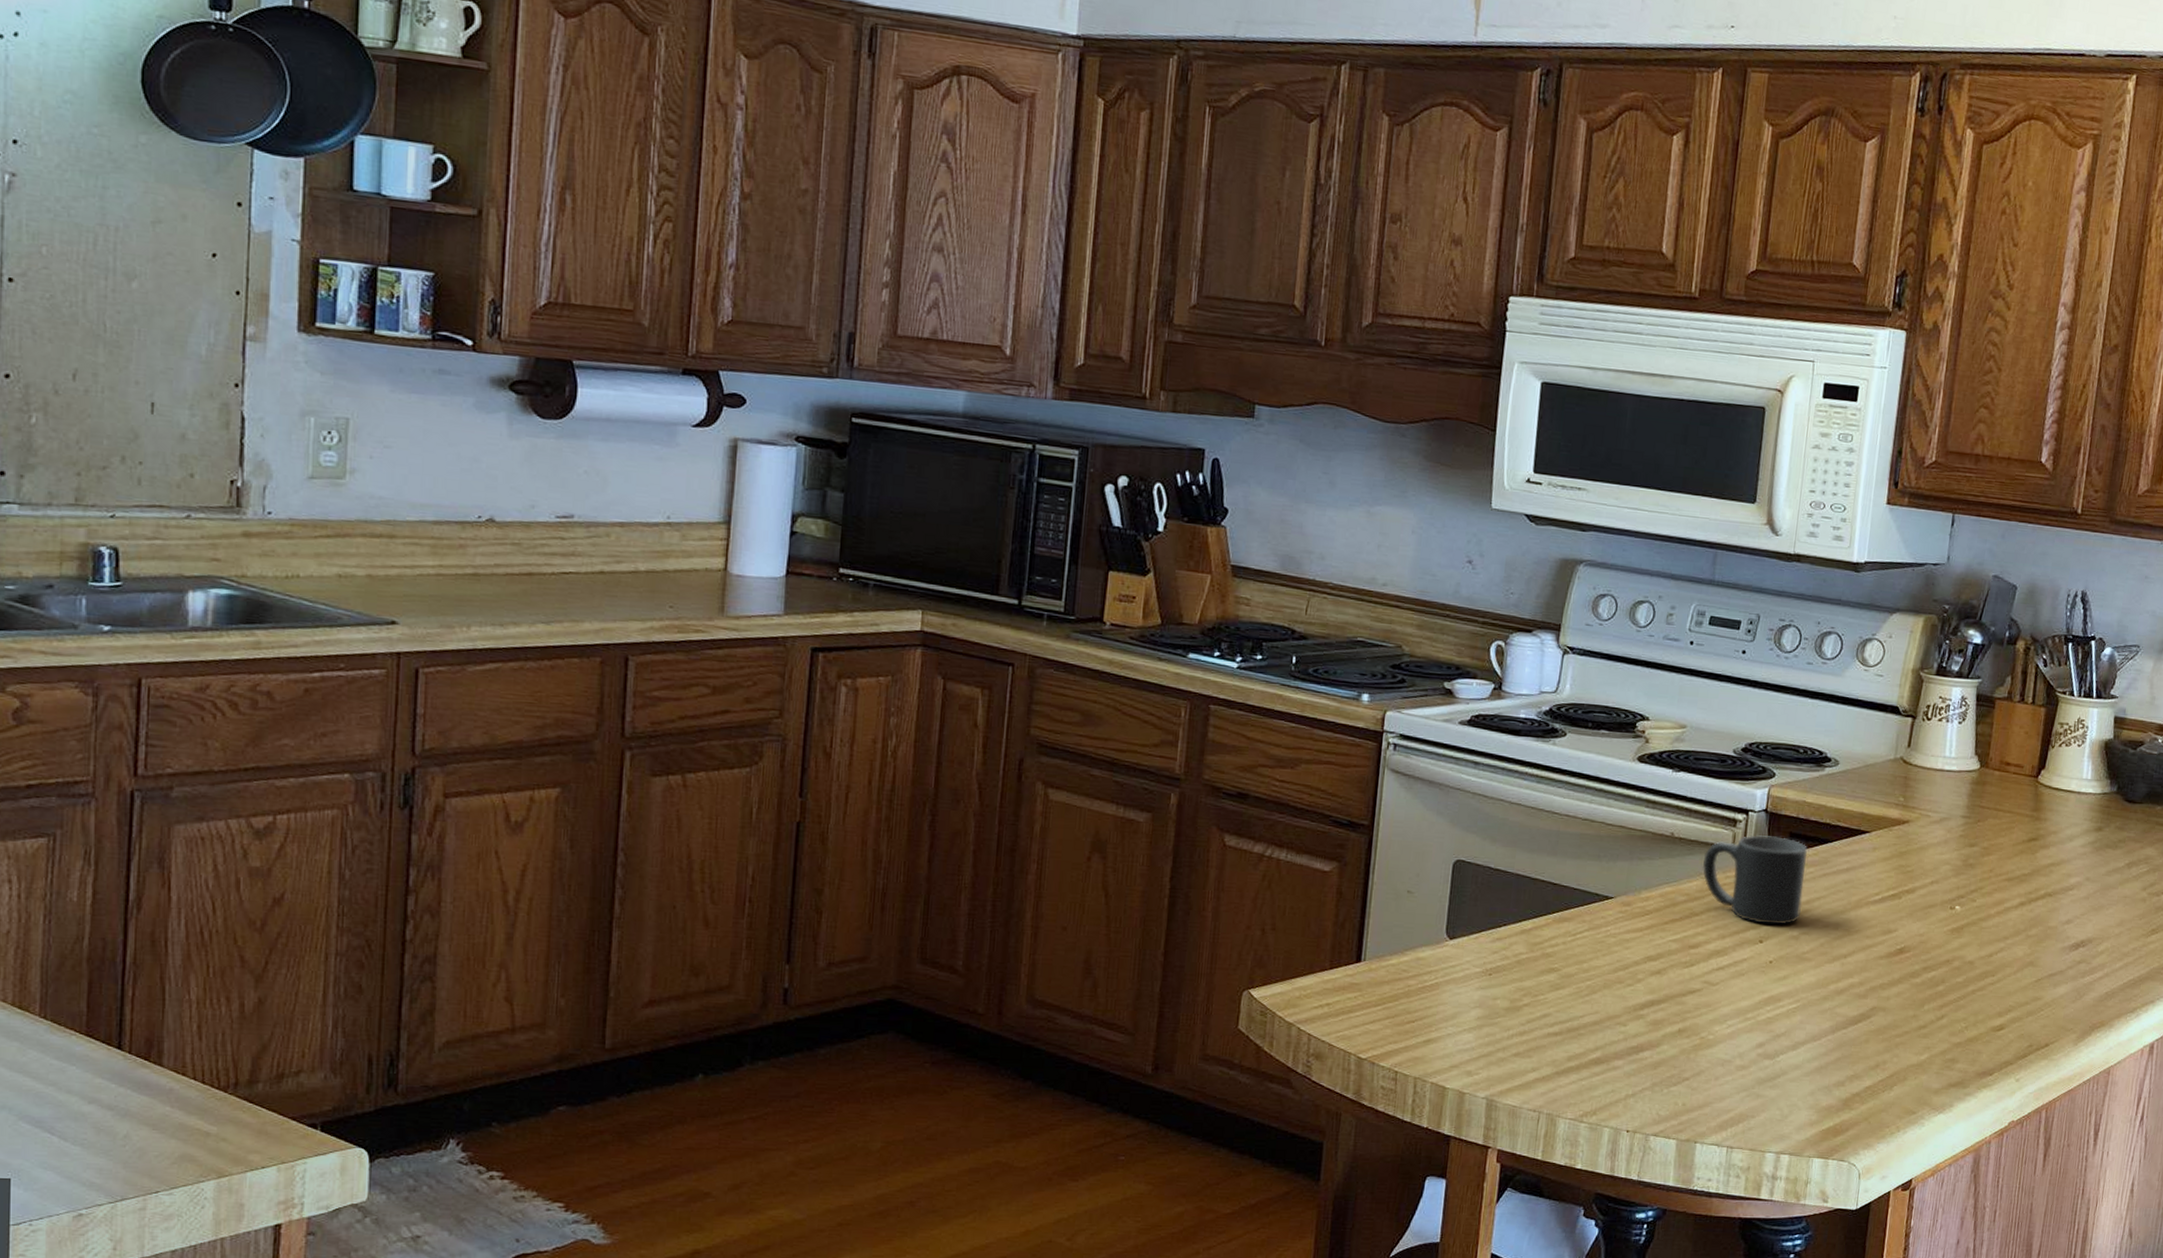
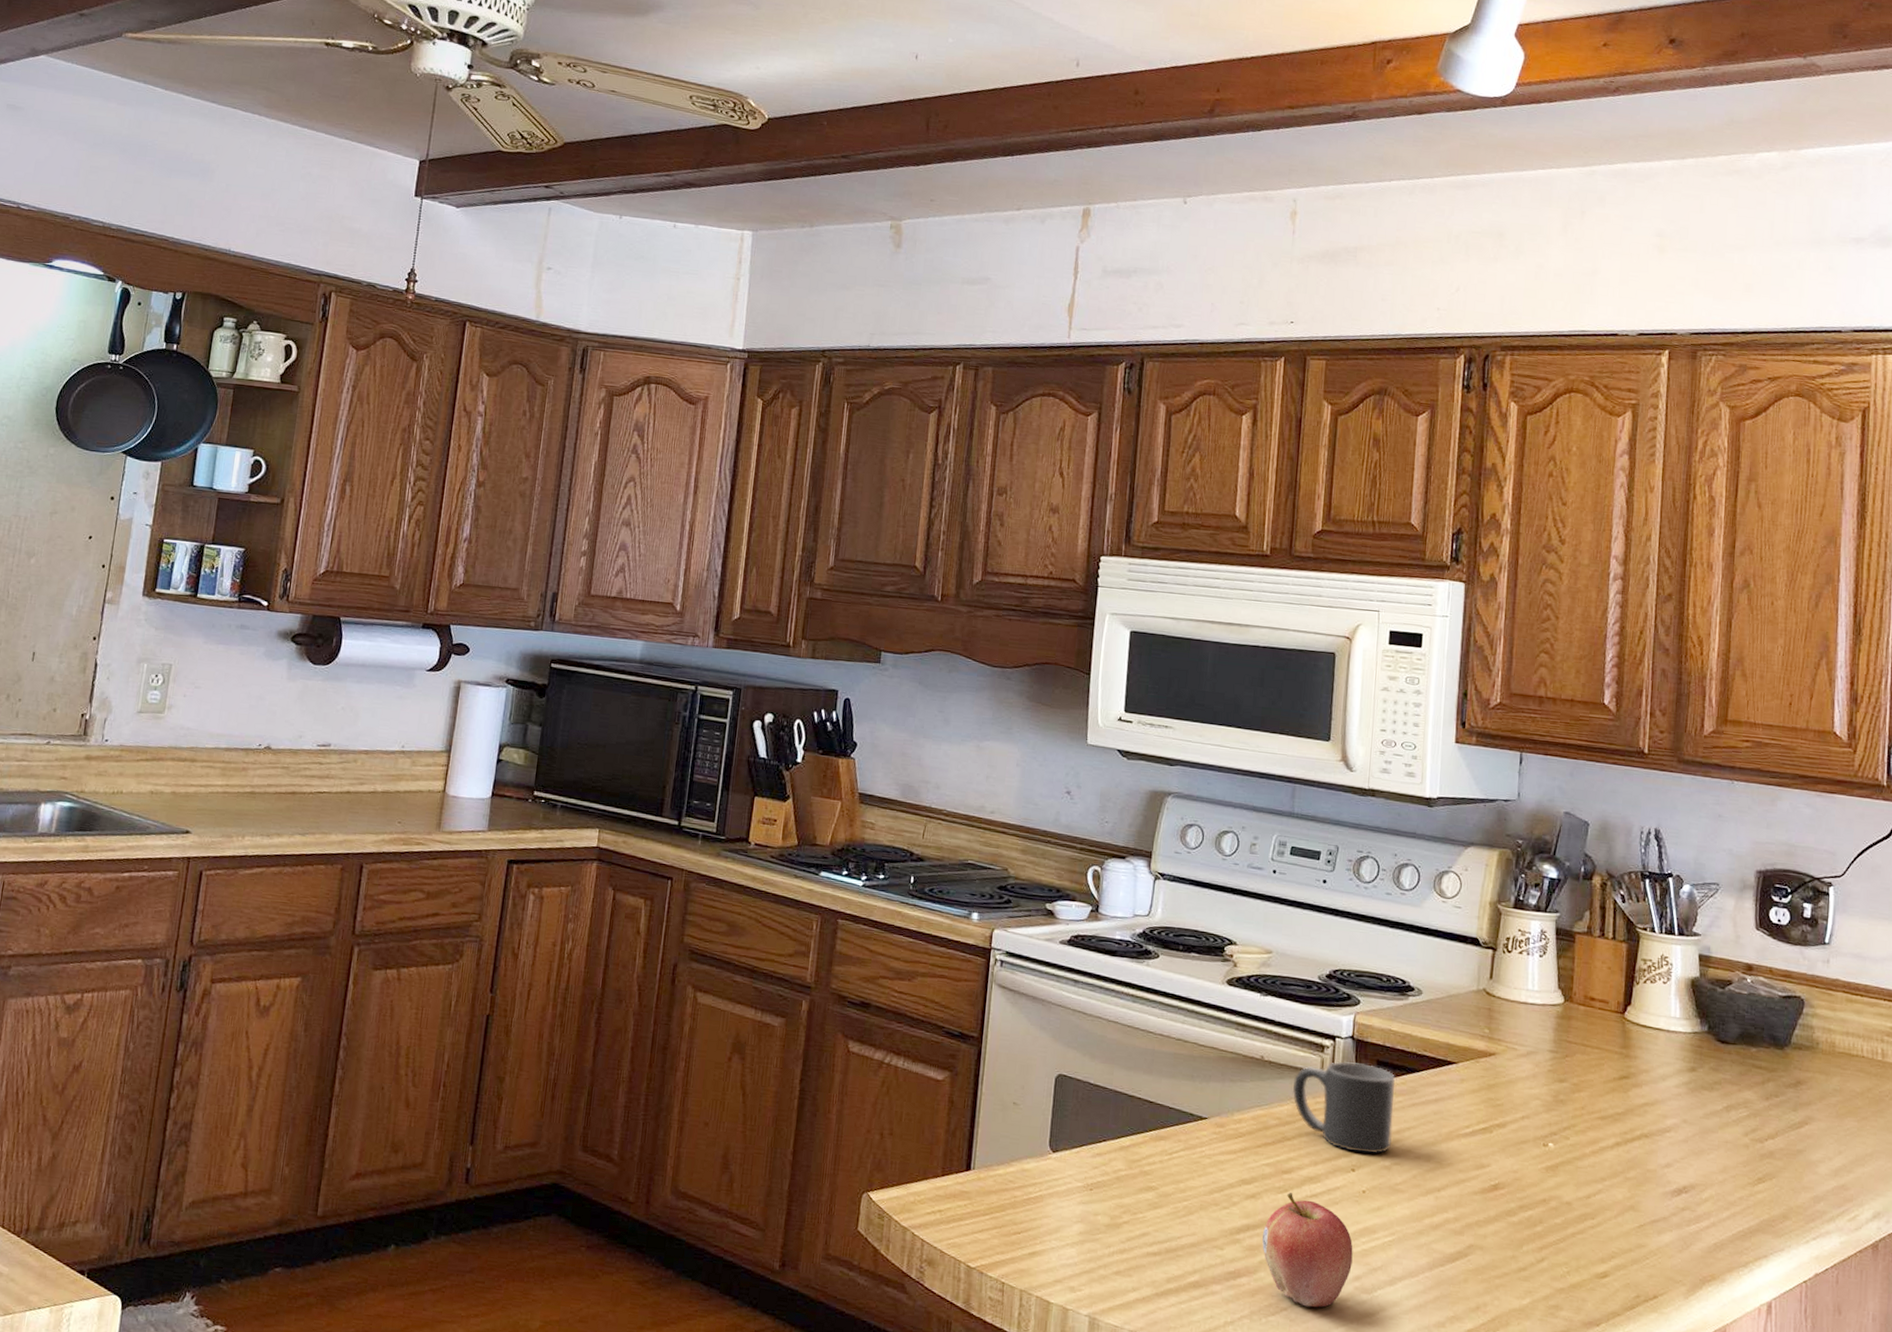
fruit: none [1666,967,1758,1076] -> present [1262,1193,1353,1308]

